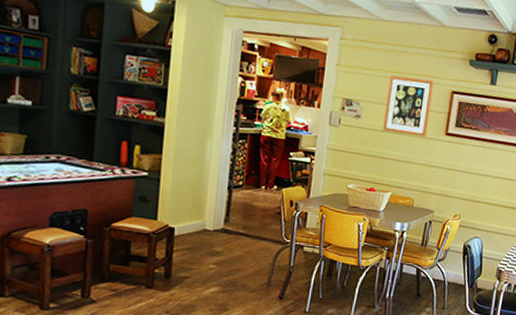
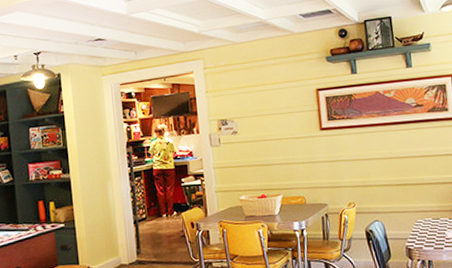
wall art: present [383,75,434,137] -> none [255,84,302,140]

